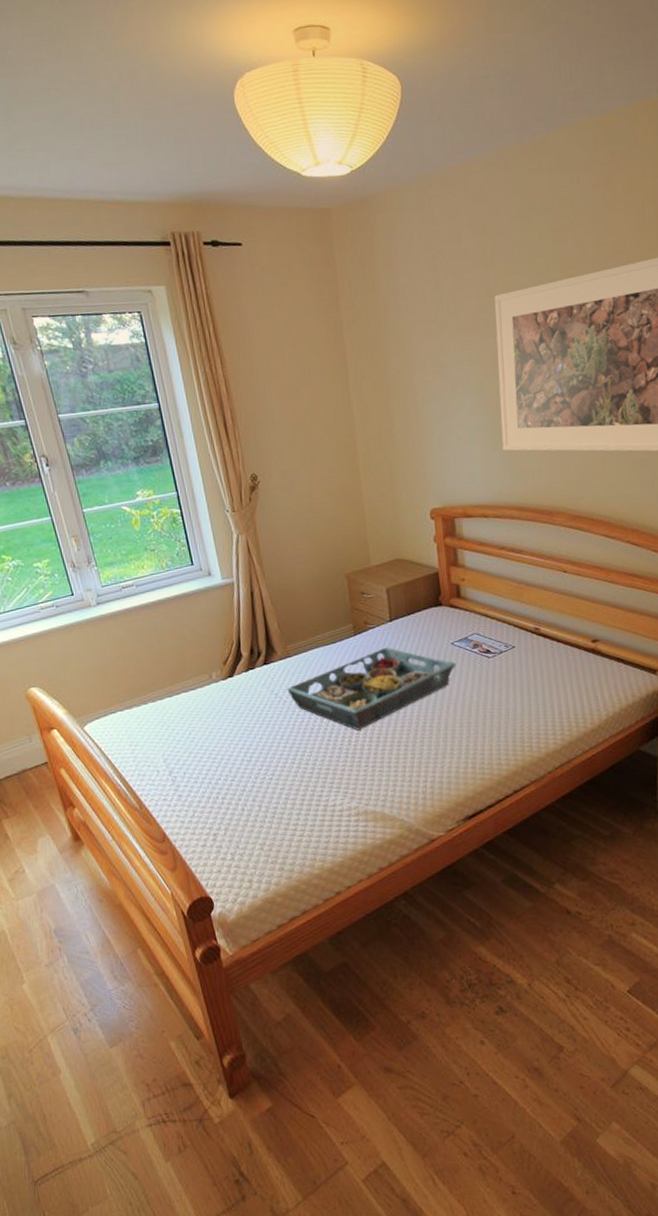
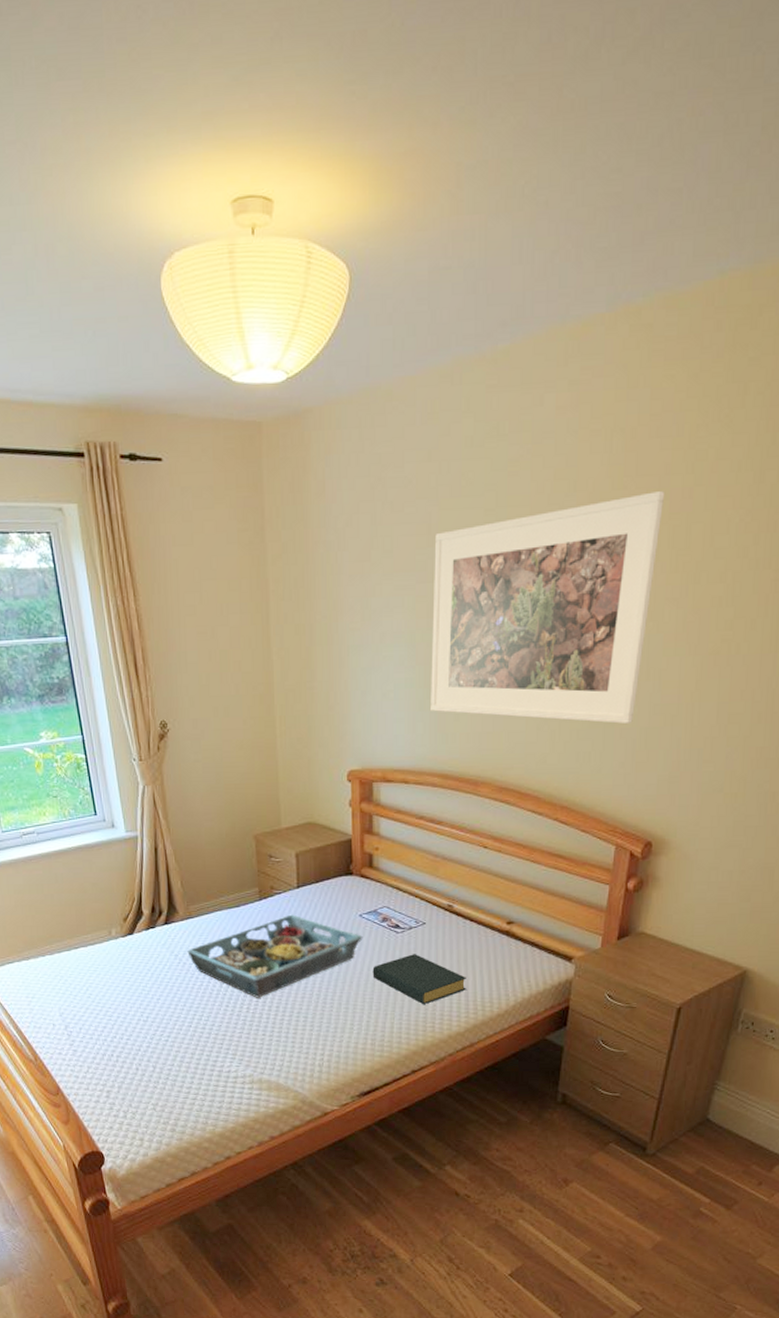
hardback book: none [468,676,559,725] -> present [372,954,466,1004]

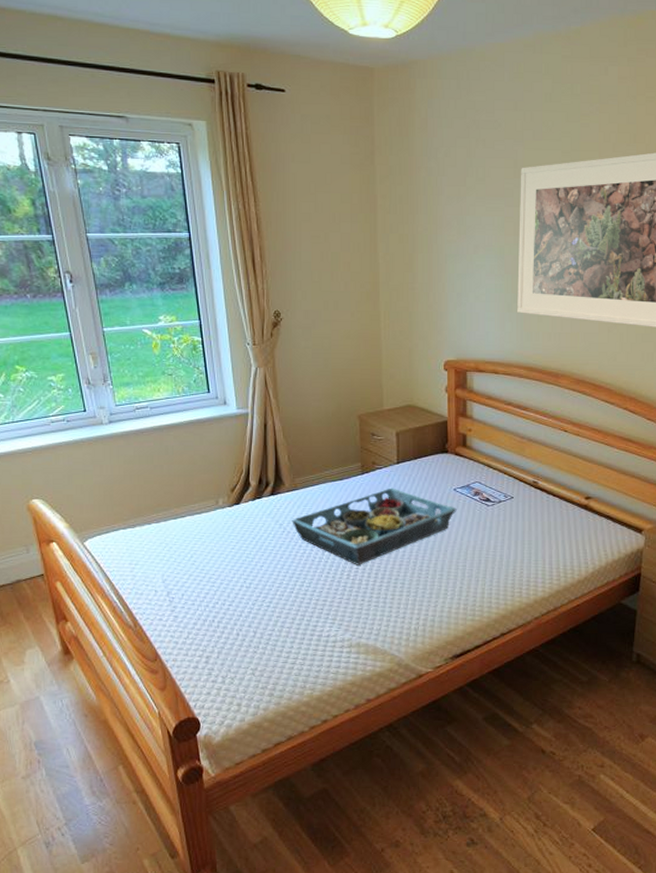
hardback book: present [372,954,466,1004] -> none [465,525,550,571]

